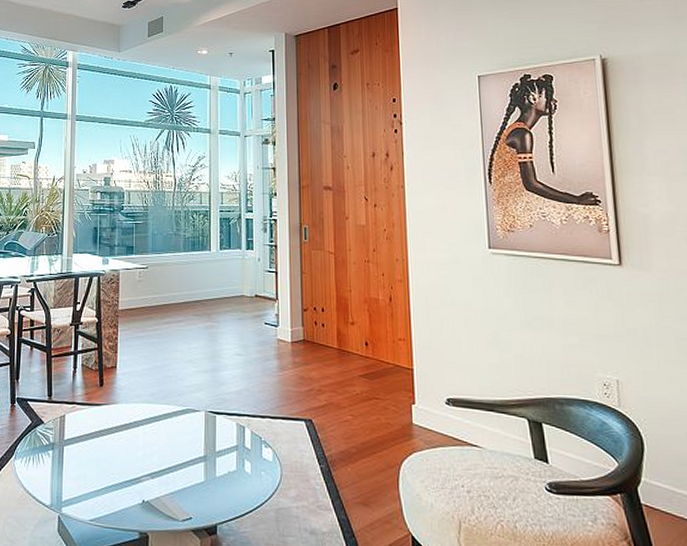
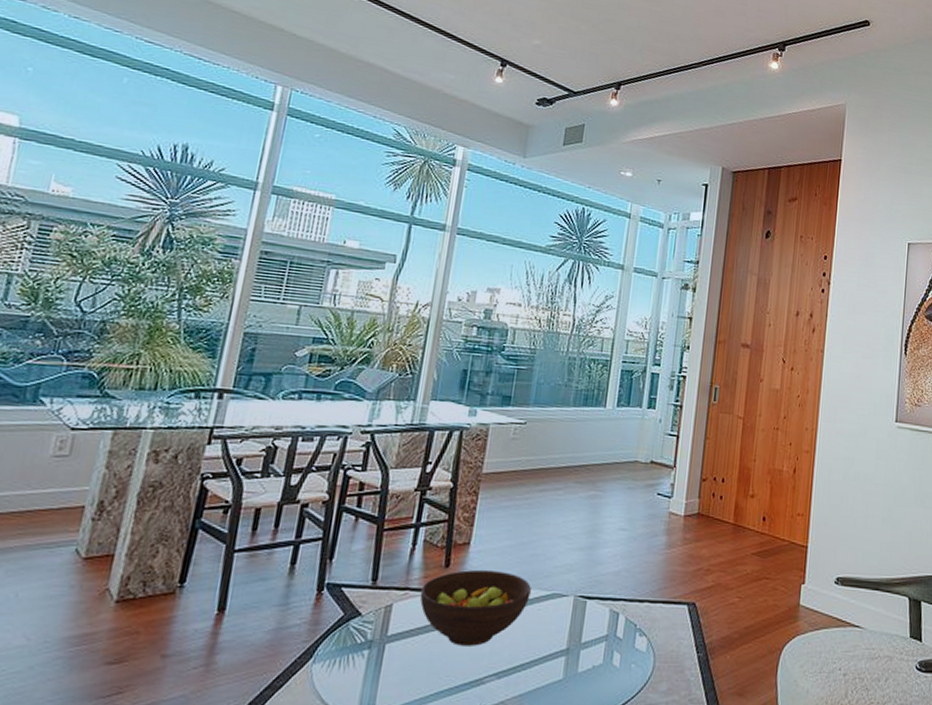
fruit bowl: none [84,388,169,451] -> present [419,569,531,646]

